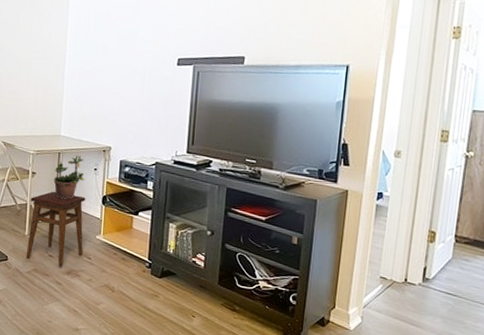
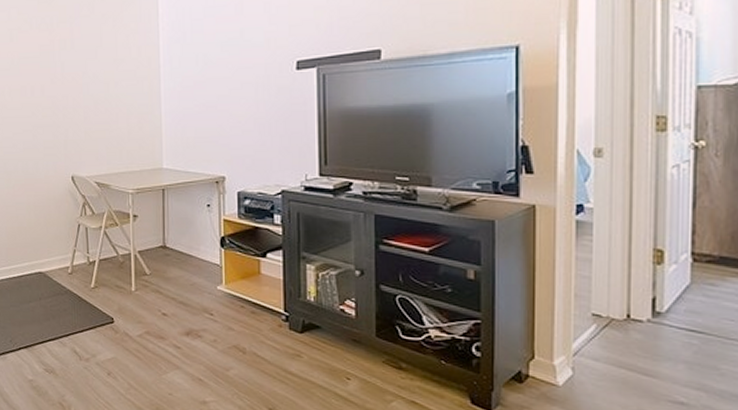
stool: present [26,192,86,267] -> none [134,237,202,327]
potted plant: present [53,155,85,199] -> none [159,190,197,244]

